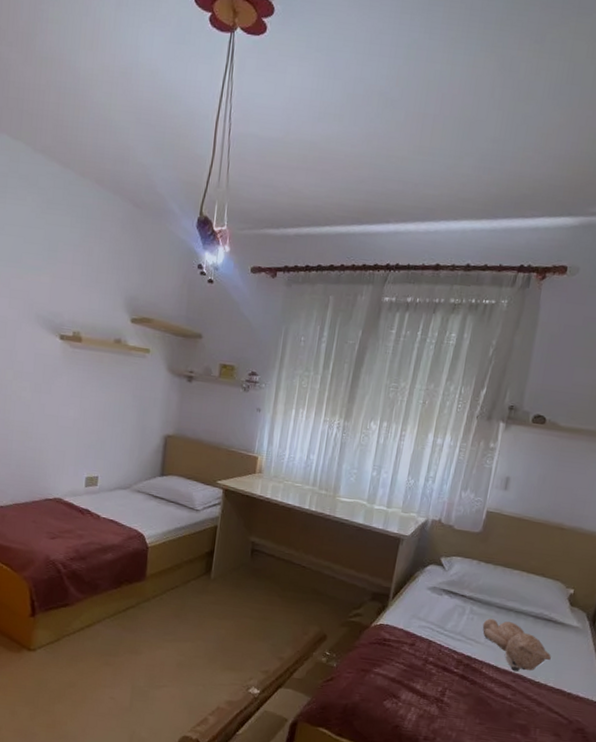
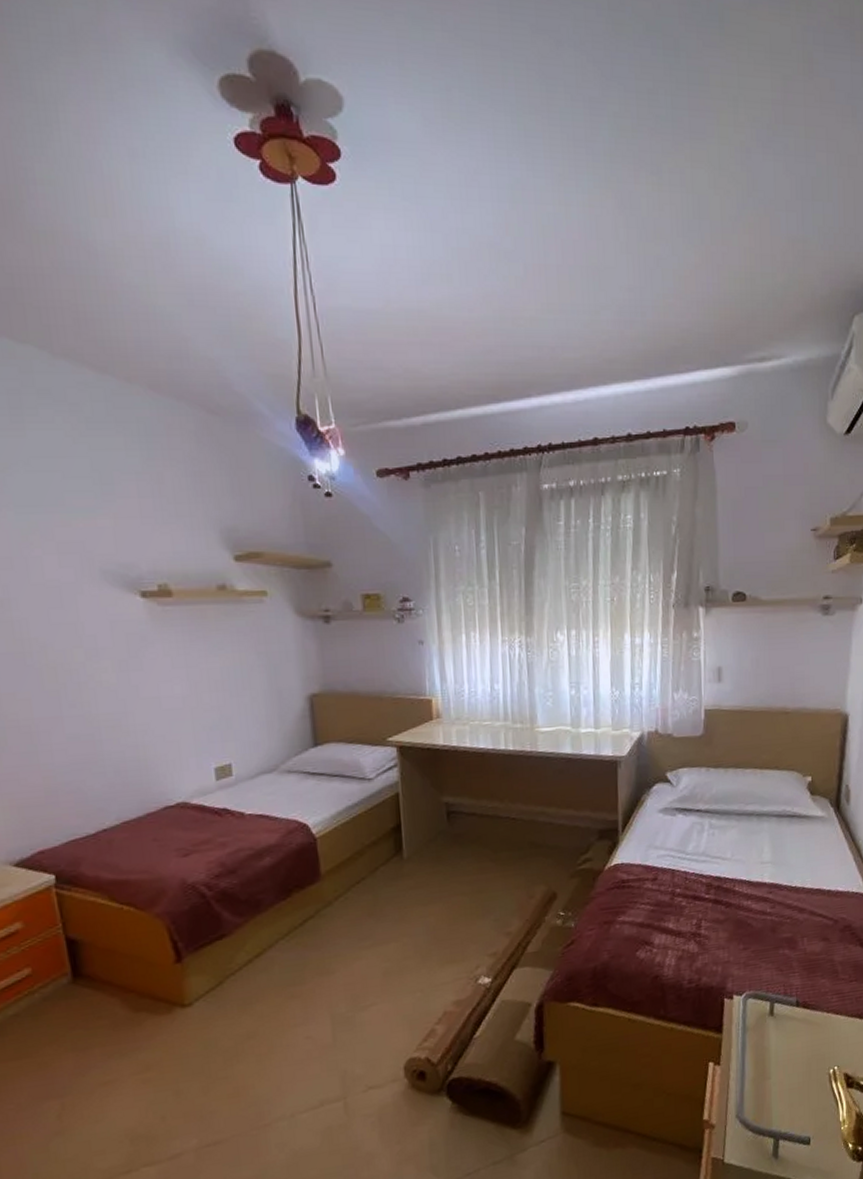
teddy bear: present [482,618,551,672] -> none [725,827,803,882]

